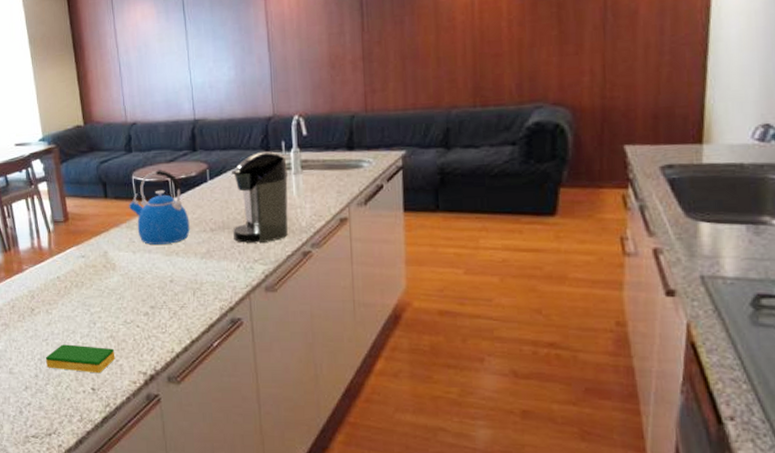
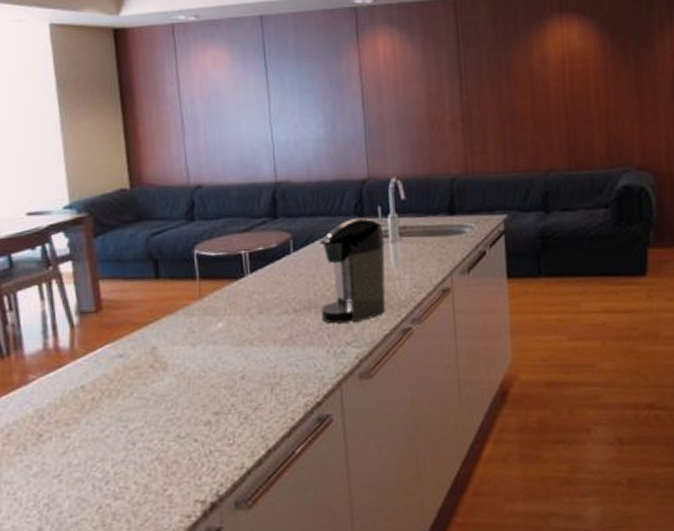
dish sponge: present [45,344,116,374] -> none [56,474,162,515]
kettle: present [128,170,190,245] -> none [187,241,268,334]

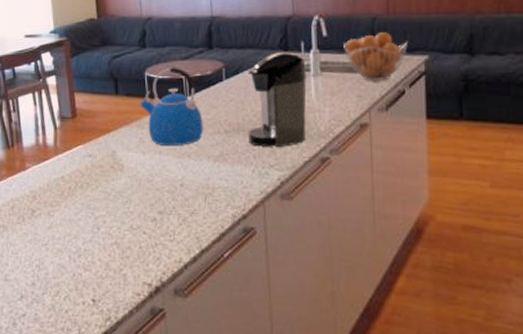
kettle: none [187,241,268,334] -> present [139,67,203,145]
fruit basket: none [423,193,487,245] -> present [343,32,408,82]

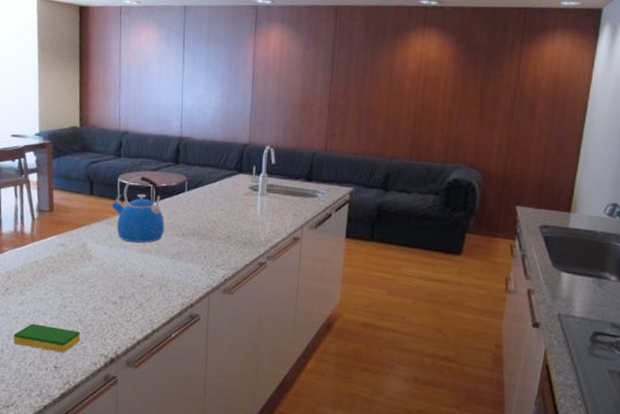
dish sponge: none [44,250,119,284] -> present [13,323,81,353]
coffee maker: present [247,51,307,148] -> none [202,172,255,252]
fruit basket: present [343,32,408,82] -> none [287,165,338,205]

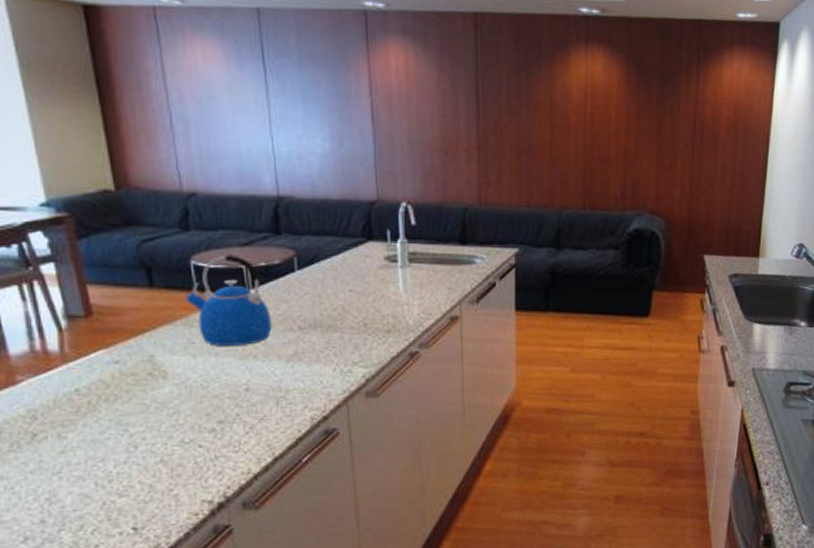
dish sponge: present [13,323,81,353] -> none [57,475,168,510]

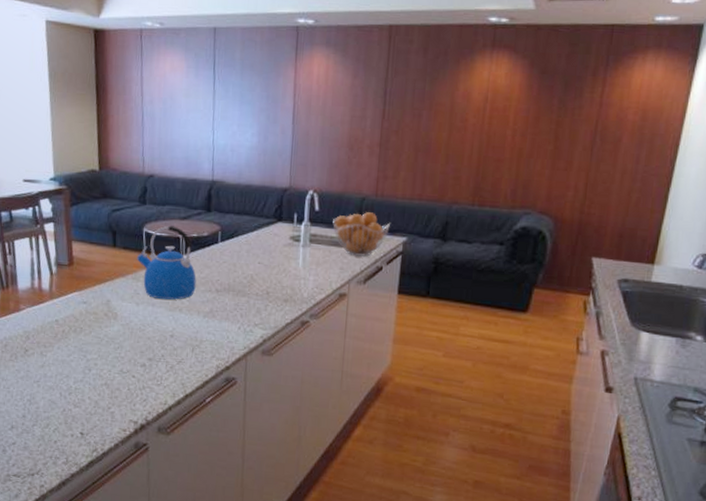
fruit basket: none [433,223,499,275] -> present [333,212,390,257]

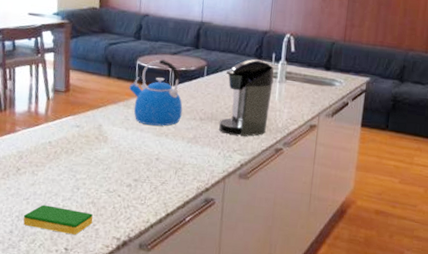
dish sponge: none [35,387,108,419] -> present [23,204,93,235]
coffee maker: none [237,220,297,309] -> present [219,58,274,137]
fruit basket: present [333,212,390,257] -> none [306,55,356,93]

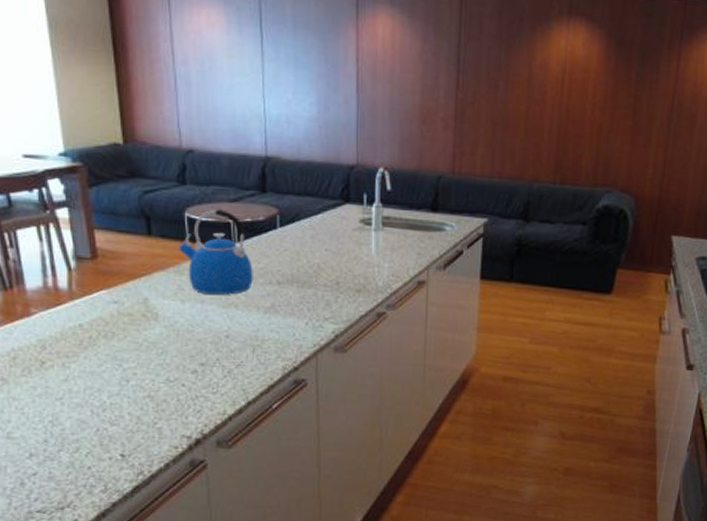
dish sponge: present [23,204,93,235] -> none [59,404,153,438]
coffee maker: present [219,58,274,137] -> none [303,201,367,301]

